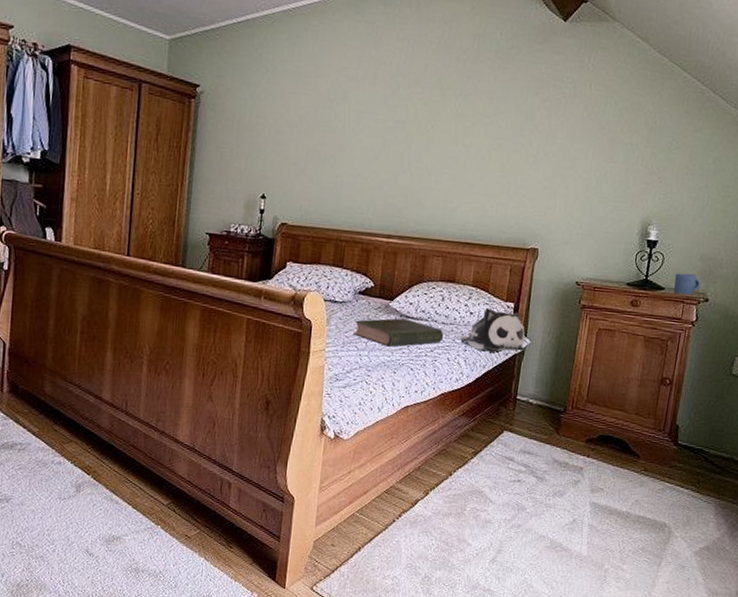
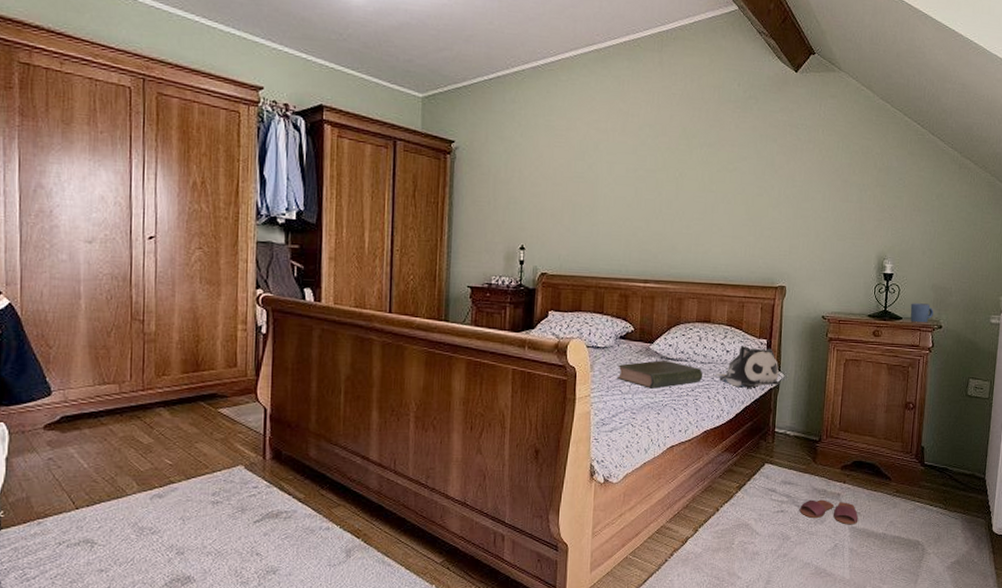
slippers: none [538,471,601,501] -> present [800,499,859,525]

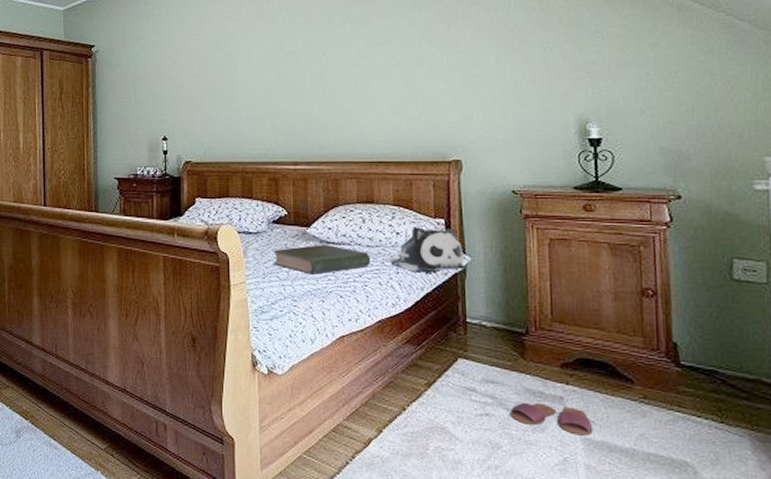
mug: present [910,303,934,323] -> none [631,170,666,193]

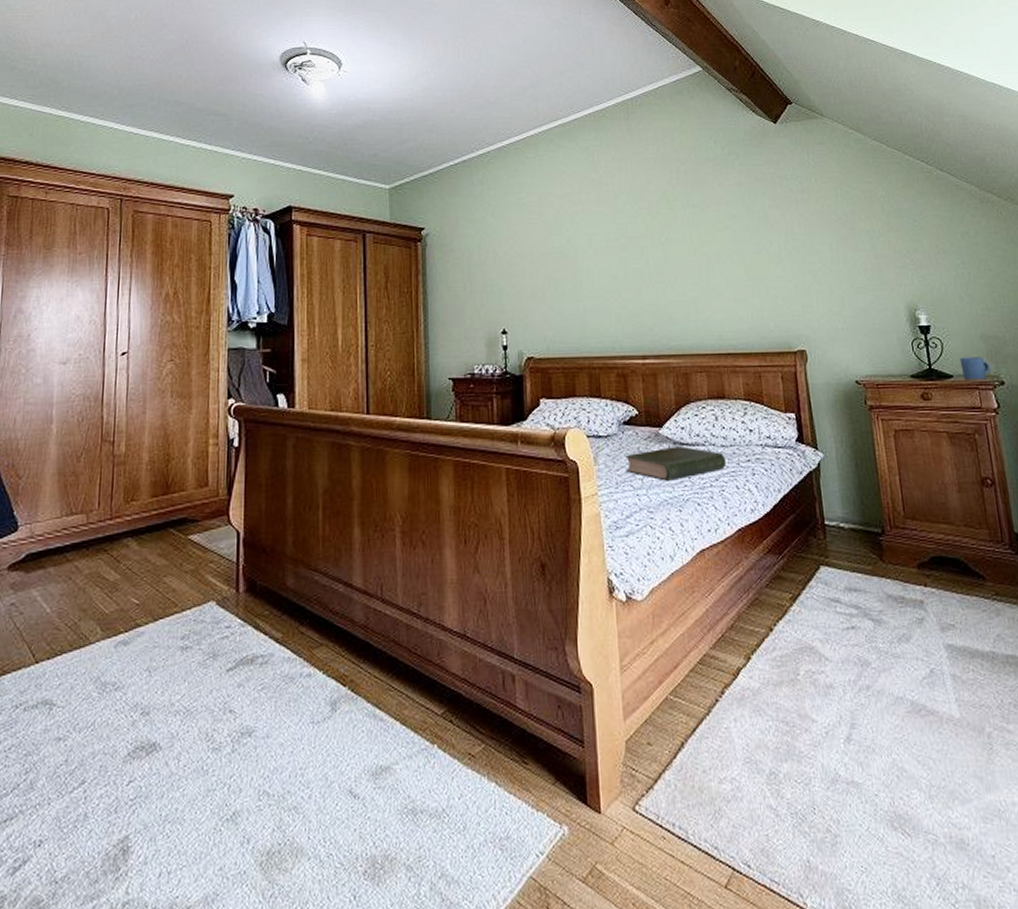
plush toy: present [384,226,466,273] -> none [739,421,820,473]
slippers: present [510,402,593,436] -> none [875,609,955,642]
mug: none [631,170,666,193] -> present [959,357,990,380]

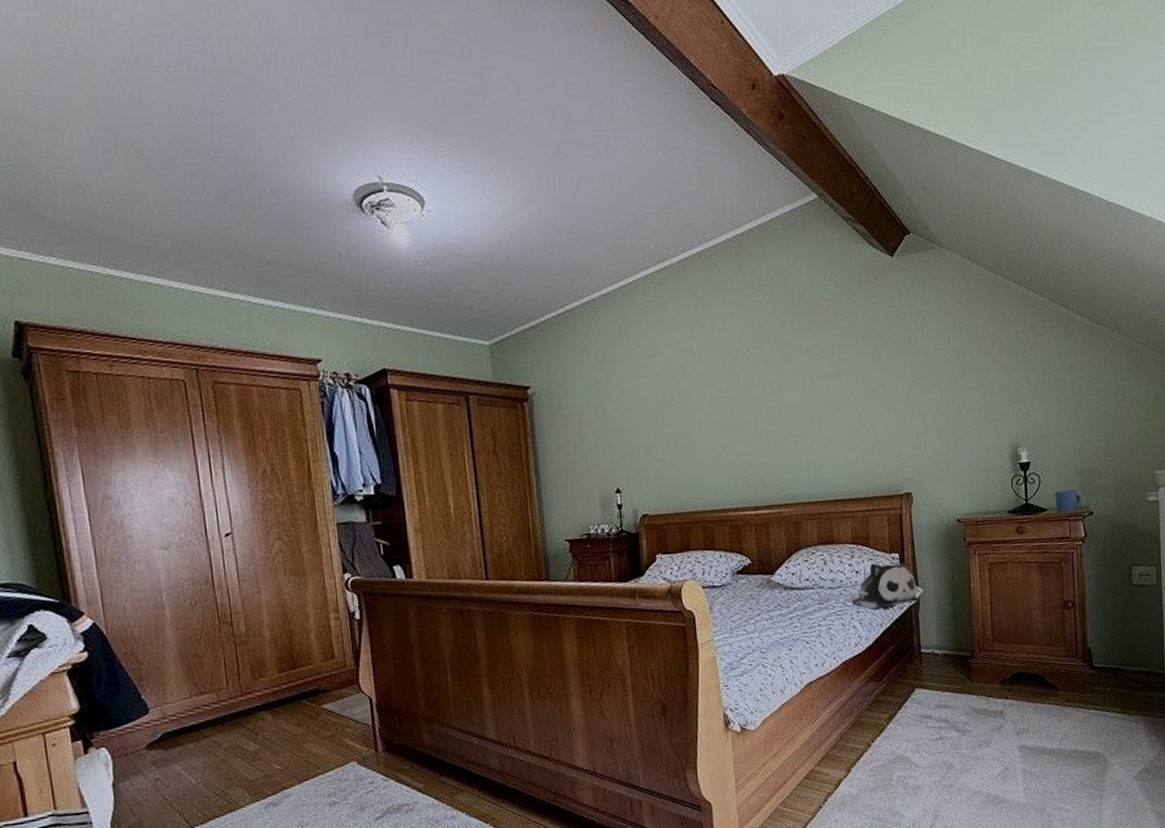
book: present [625,445,727,481] -> none [739,590,834,624]
plush toy: none [739,421,820,473] -> present [846,562,919,609]

